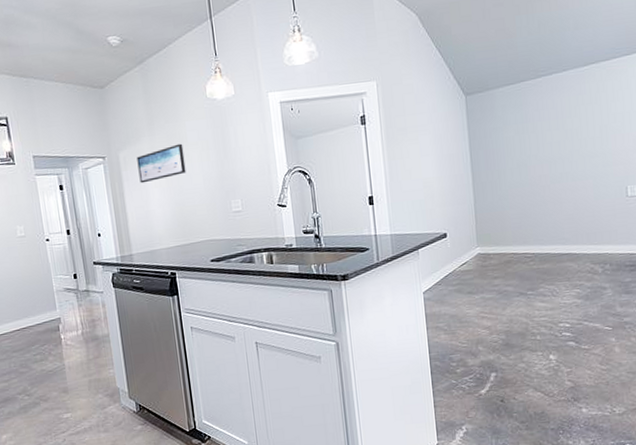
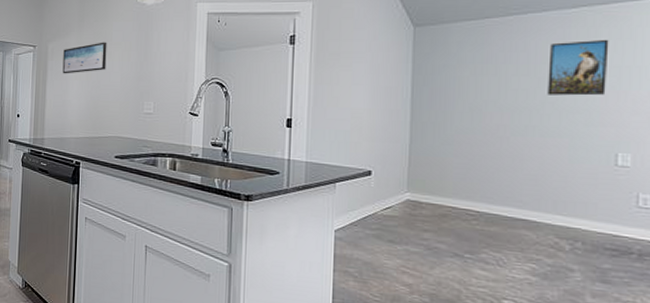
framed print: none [572,90,615,144] -> present [547,39,609,96]

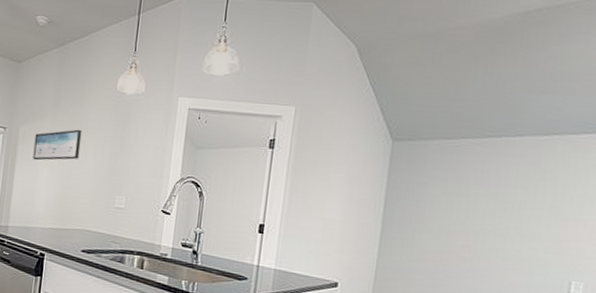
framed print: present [547,39,609,96] -> none [513,168,576,223]

